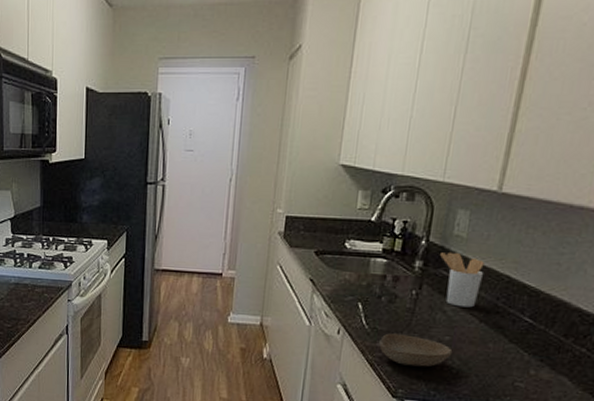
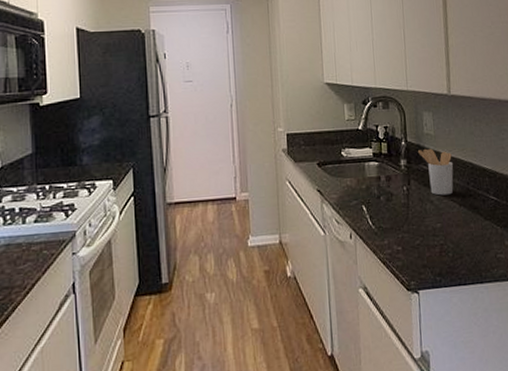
bowl: present [379,333,453,367] -> none [386,228,446,258]

